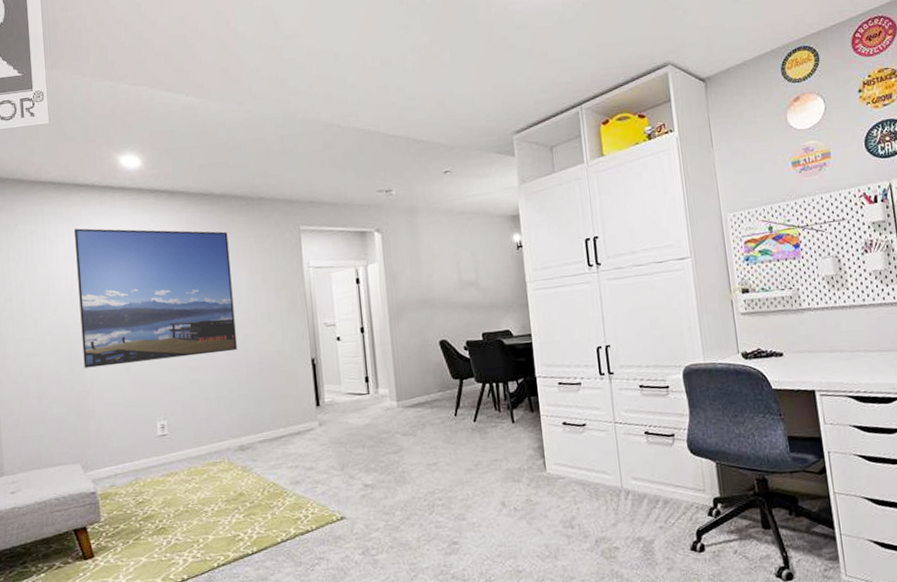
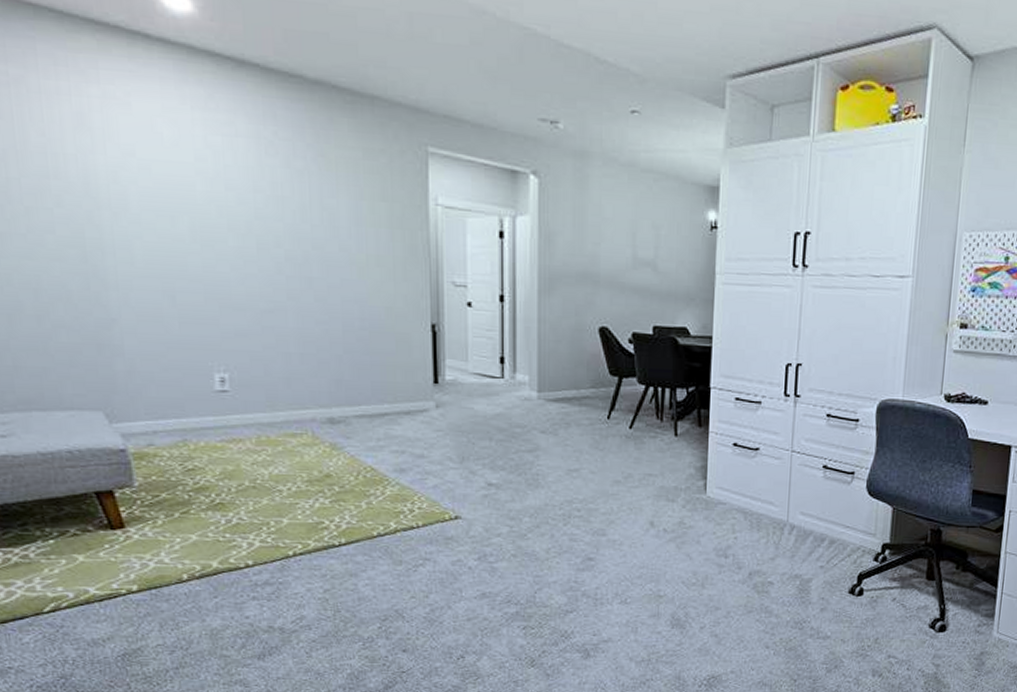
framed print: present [74,228,237,368] -> none [88,87,331,298]

